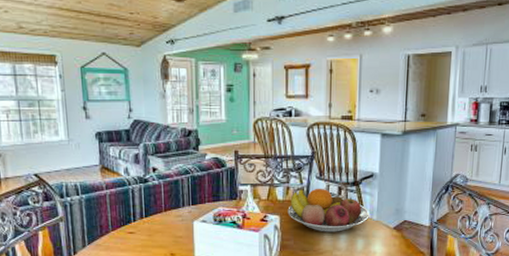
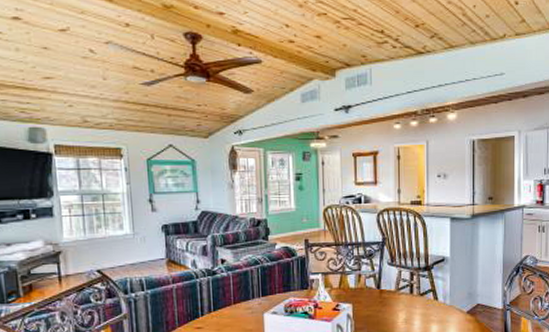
fruit bowl: present [287,188,370,232] -> none [360,274,442,320]

